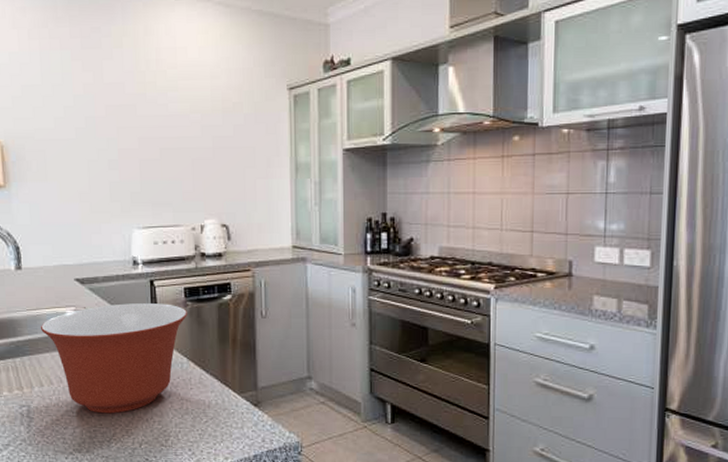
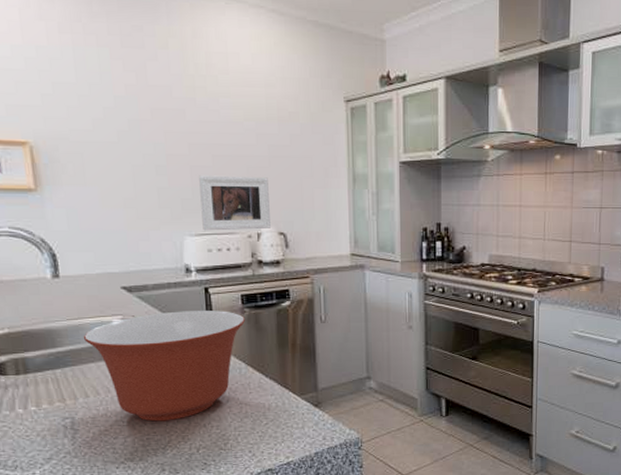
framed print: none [147,168,214,224] -> present [199,175,271,231]

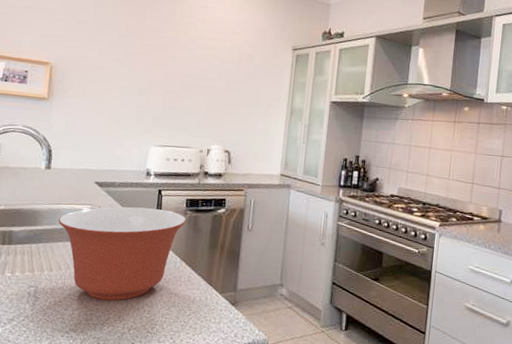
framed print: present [199,175,271,231] -> none [165,98,223,146]

